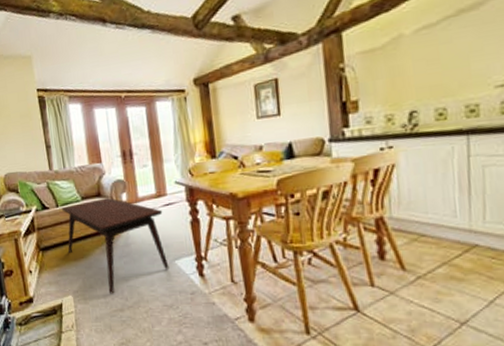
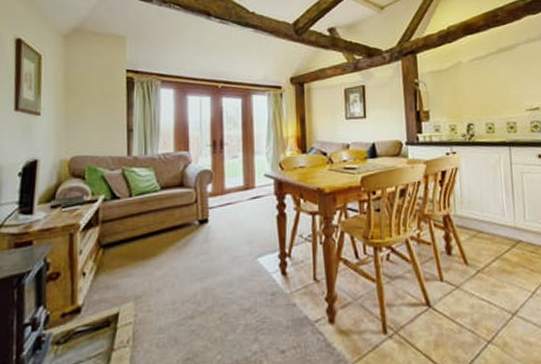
coffee table: present [61,197,170,294] -> none [135,188,251,299]

